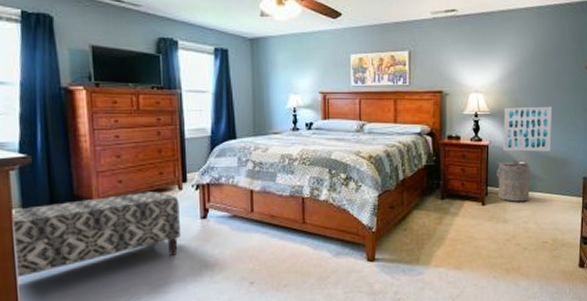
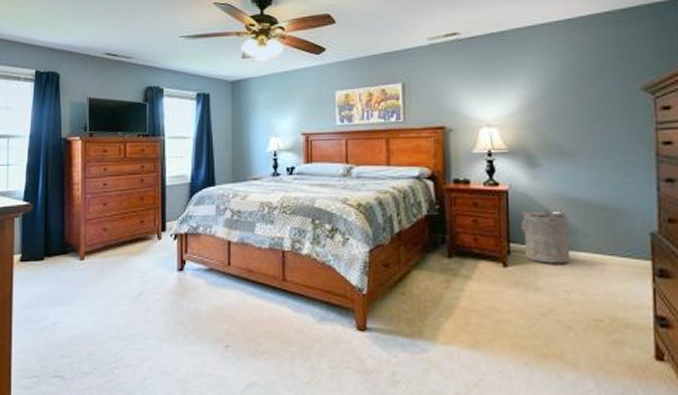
bench: present [11,191,180,278] -> none [13,240,157,323]
wall art: present [503,106,553,152] -> none [527,140,597,199]

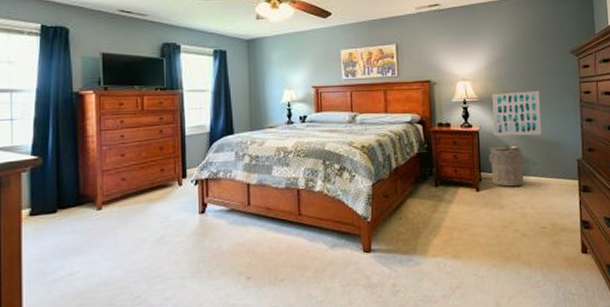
wall art: none [527,140,597,199] -> present [492,90,541,136]

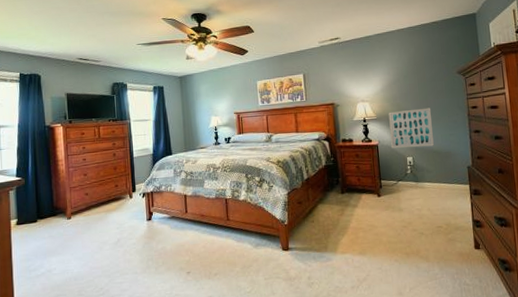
laundry hamper: present [488,144,524,187] -> none [387,155,420,192]

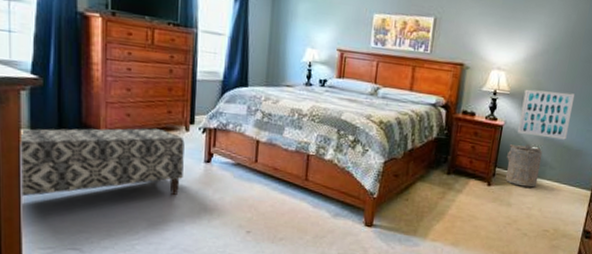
bench: none [10,200,132,274] -> present [20,128,185,197]
laundry hamper: none [387,155,420,192] -> present [505,143,543,188]

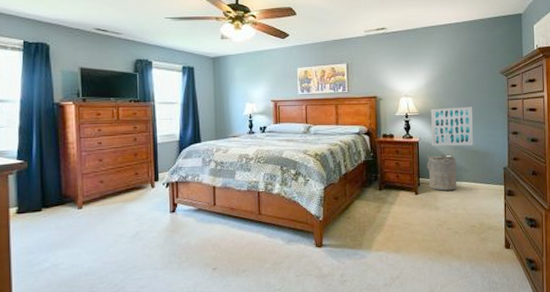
bench: present [20,128,185,197] -> none [8,190,153,269]

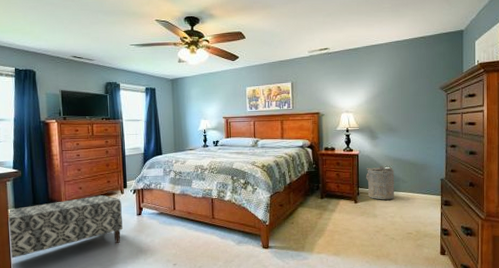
bench: none [8,190,153,269] -> present [8,195,123,259]
wall art: present [431,106,473,146] -> none [371,121,412,159]

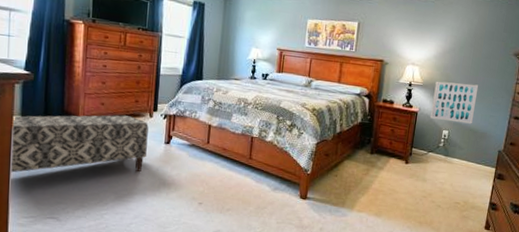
laundry hamper: present [365,165,395,200] -> none [420,127,453,165]
wall art: none [371,121,412,159] -> present [430,81,479,124]

